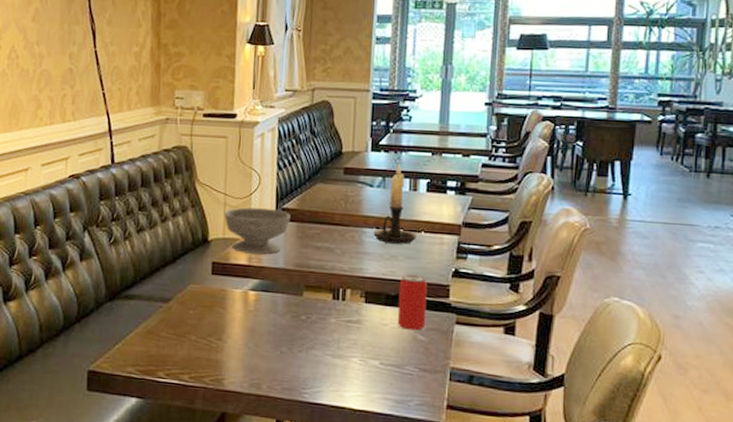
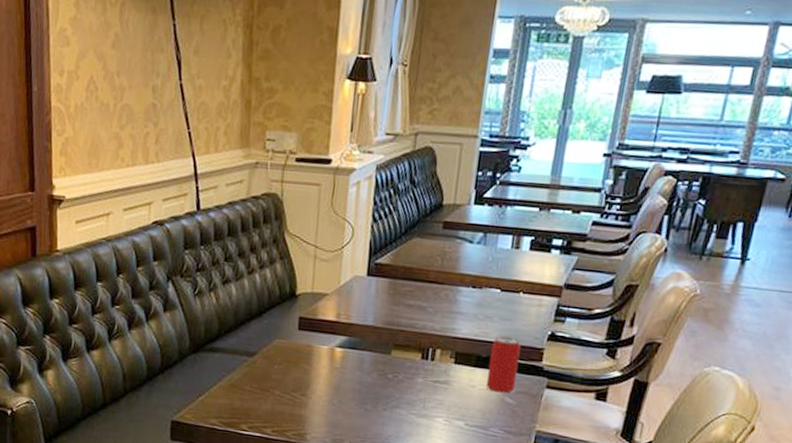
bowl: present [224,207,290,255] -> none [313,261,383,311]
candle holder: present [373,163,417,244] -> none [469,218,515,305]

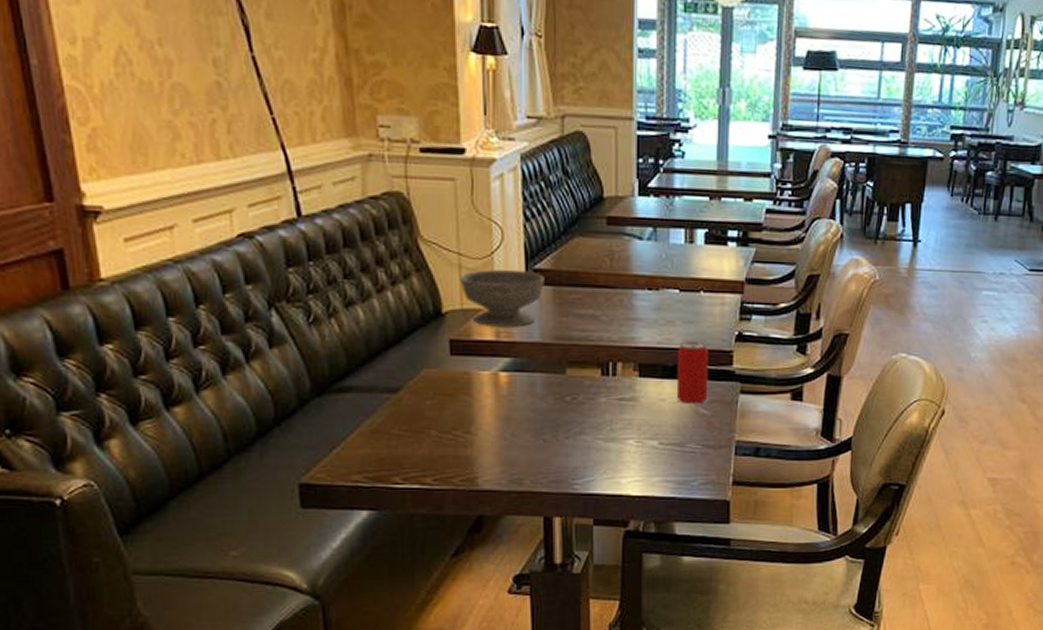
bowl: none [313,261,383,311] -> present [459,270,544,327]

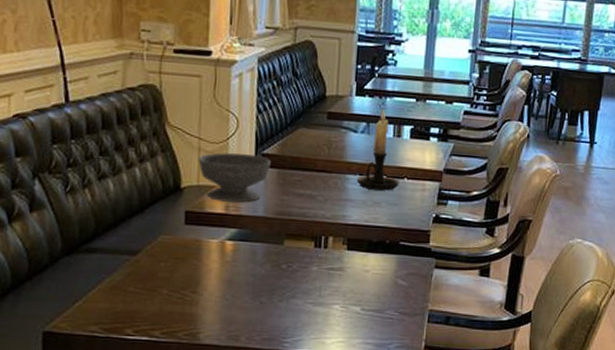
candle holder: none [645,210,695,307] -> present [356,108,400,191]
beverage can: present [676,341,709,404] -> none [378,220,409,276]

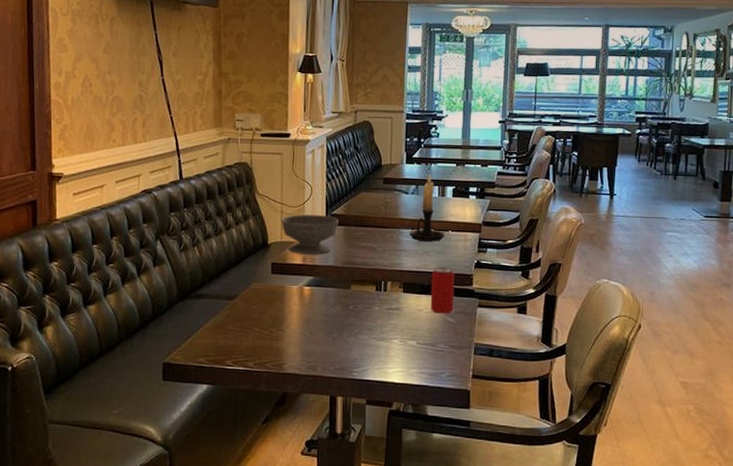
beverage can: none [378,220,409,276] -> present [430,267,455,314]

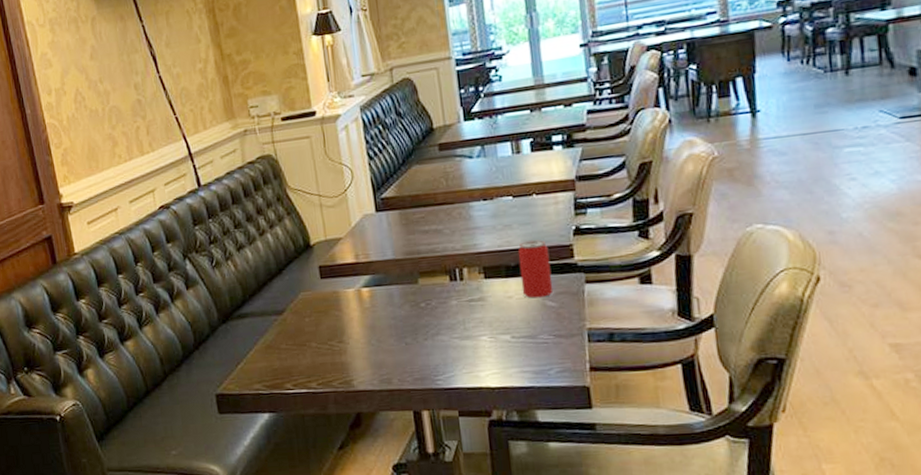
bowl: present [281,214,339,255] -> none [321,200,391,252]
candle holder: present [409,173,445,242] -> none [481,127,529,214]

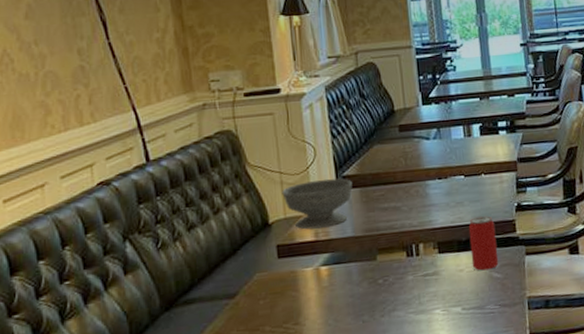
bowl: none [321,200,391,252] -> present [282,178,353,230]

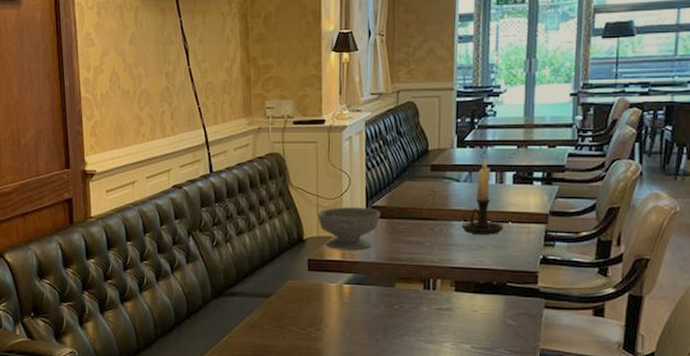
candle holder: none [436,112,478,192] -> present [461,157,504,235]
beverage can: present [468,216,499,271] -> none [487,263,516,316]

